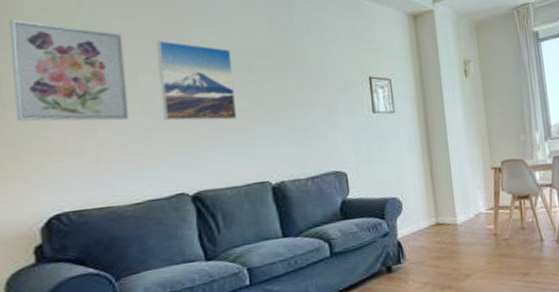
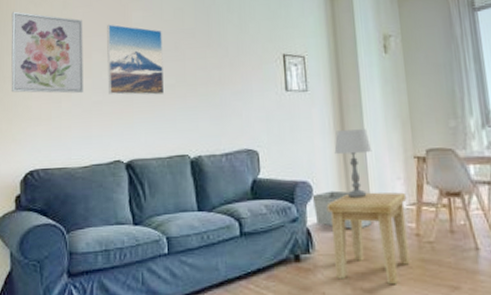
storage bin: none [401,203,456,237] -> present [312,190,371,229]
side table: none [415,199,490,283] -> present [326,192,410,285]
table lamp: none [421,146,456,210] -> present [334,129,372,199]

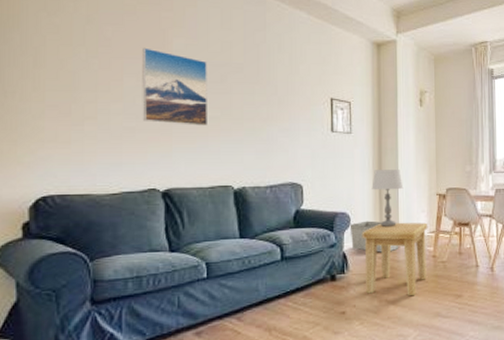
wall art: present [11,11,83,94] -> none [14,17,113,118]

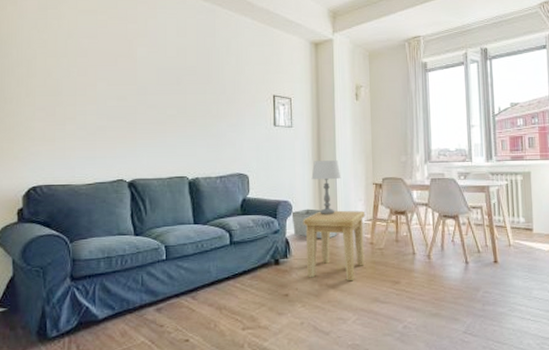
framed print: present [142,47,209,127] -> none [112,56,167,124]

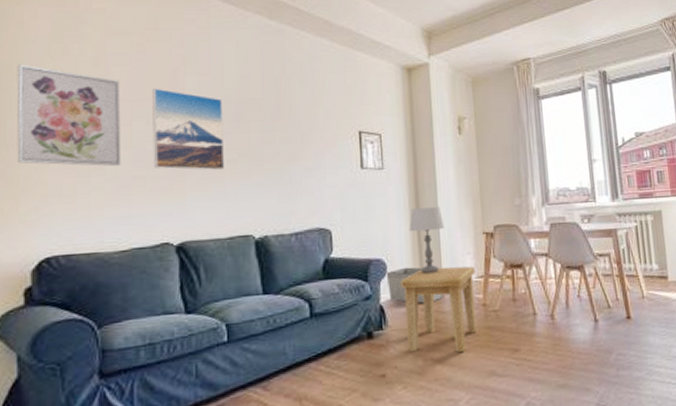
wall art: none [12,35,88,118] -> present [16,64,121,167]
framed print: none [112,56,167,124] -> present [152,88,225,171]

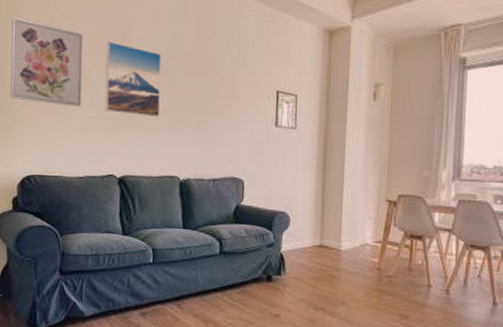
storage bin: present [386,267,443,304] -> none [288,222,339,258]
side table: present [400,266,477,353] -> none [300,227,374,309]
table lamp: present [409,207,445,274] -> none [314,169,349,233]

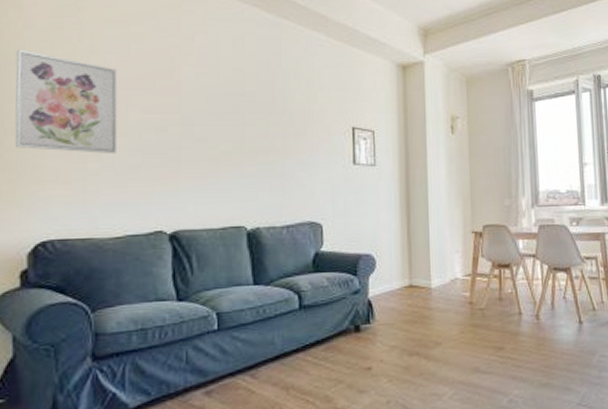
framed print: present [105,41,161,118] -> none [148,77,219,162]

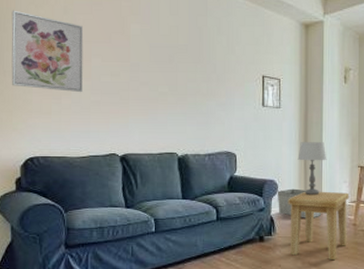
storage bin: none [375,263,430,299] -> present [277,188,321,218]
side table: none [388,264,463,349] -> present [287,191,350,261]
table lamp: none [399,205,435,271] -> present [297,142,327,196]

